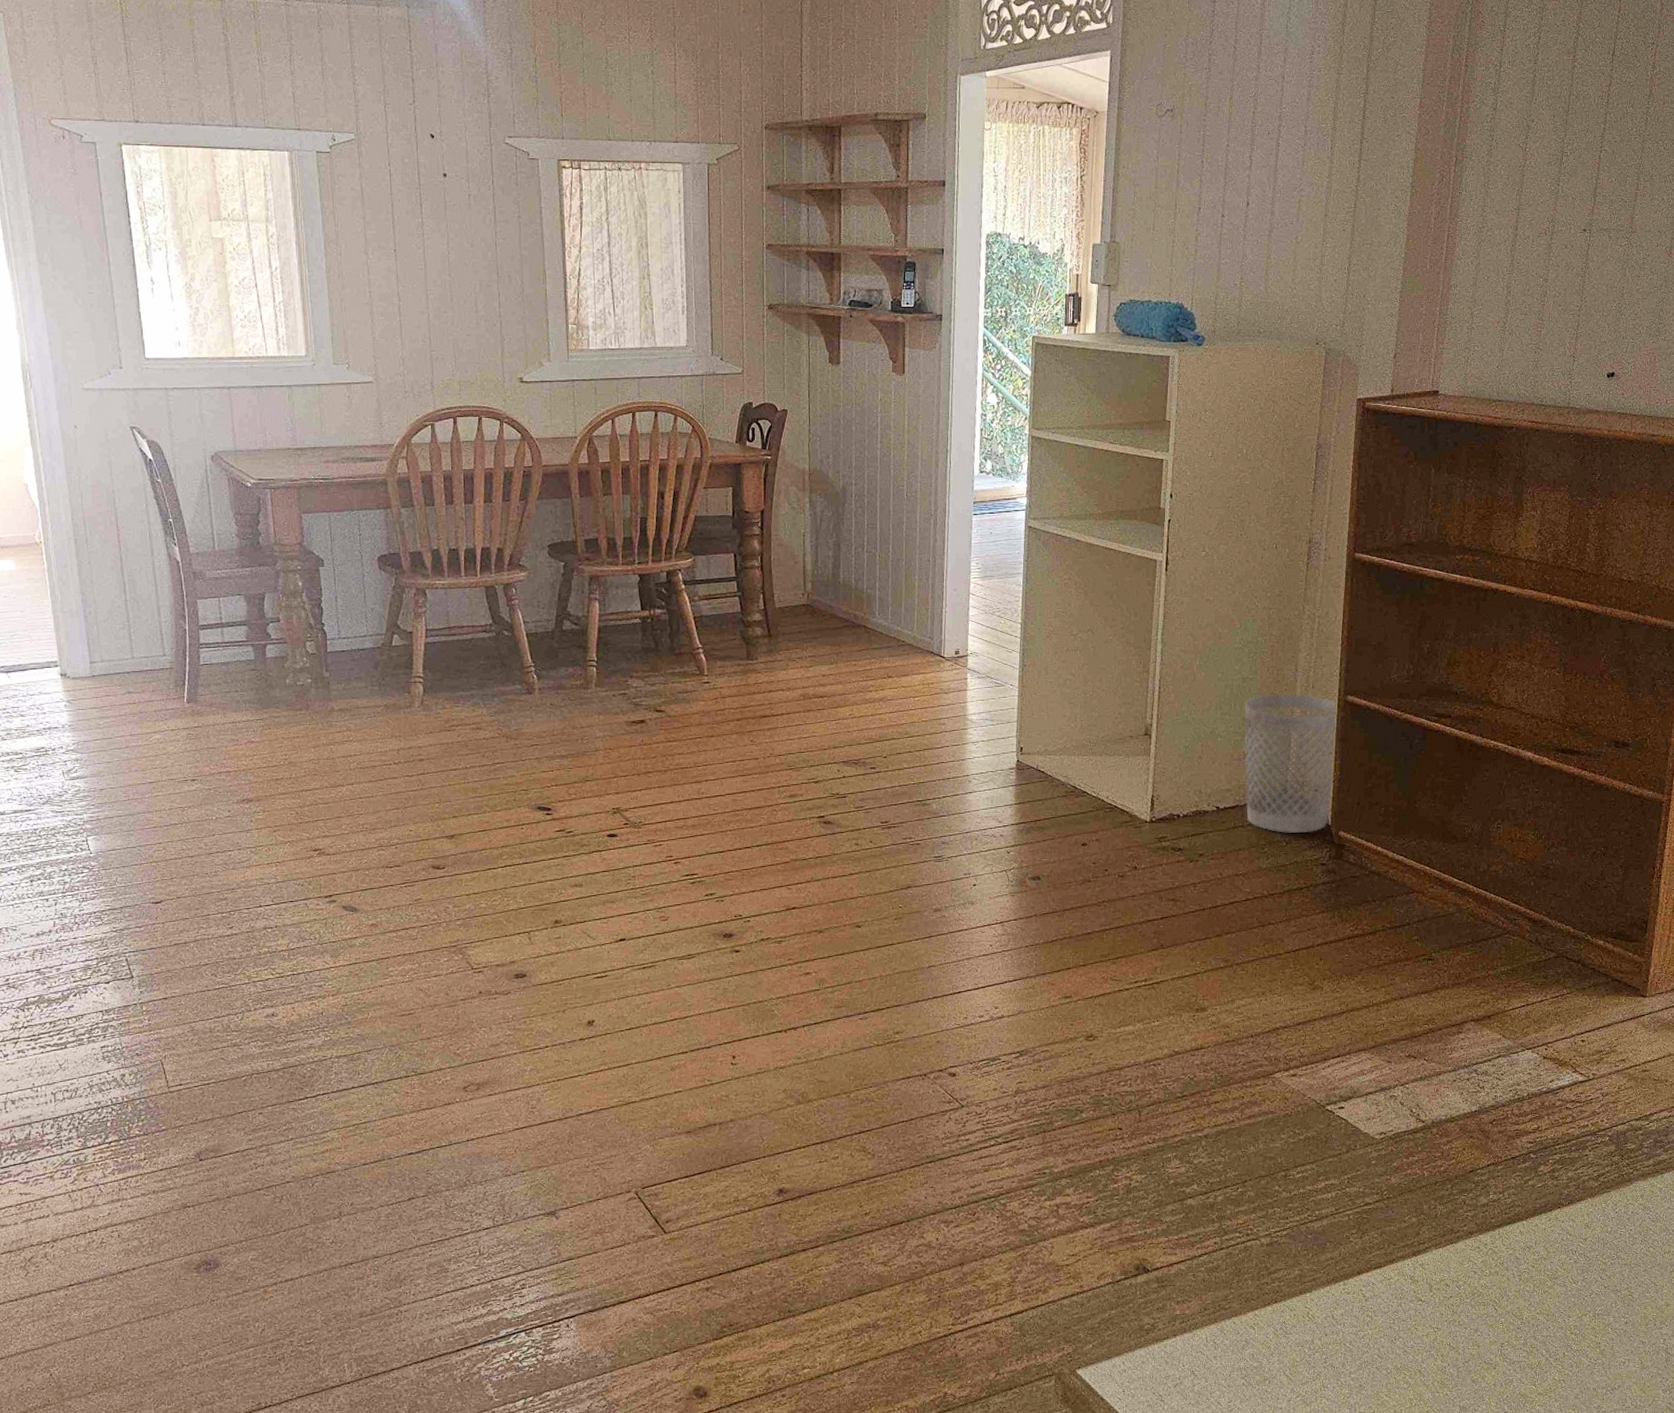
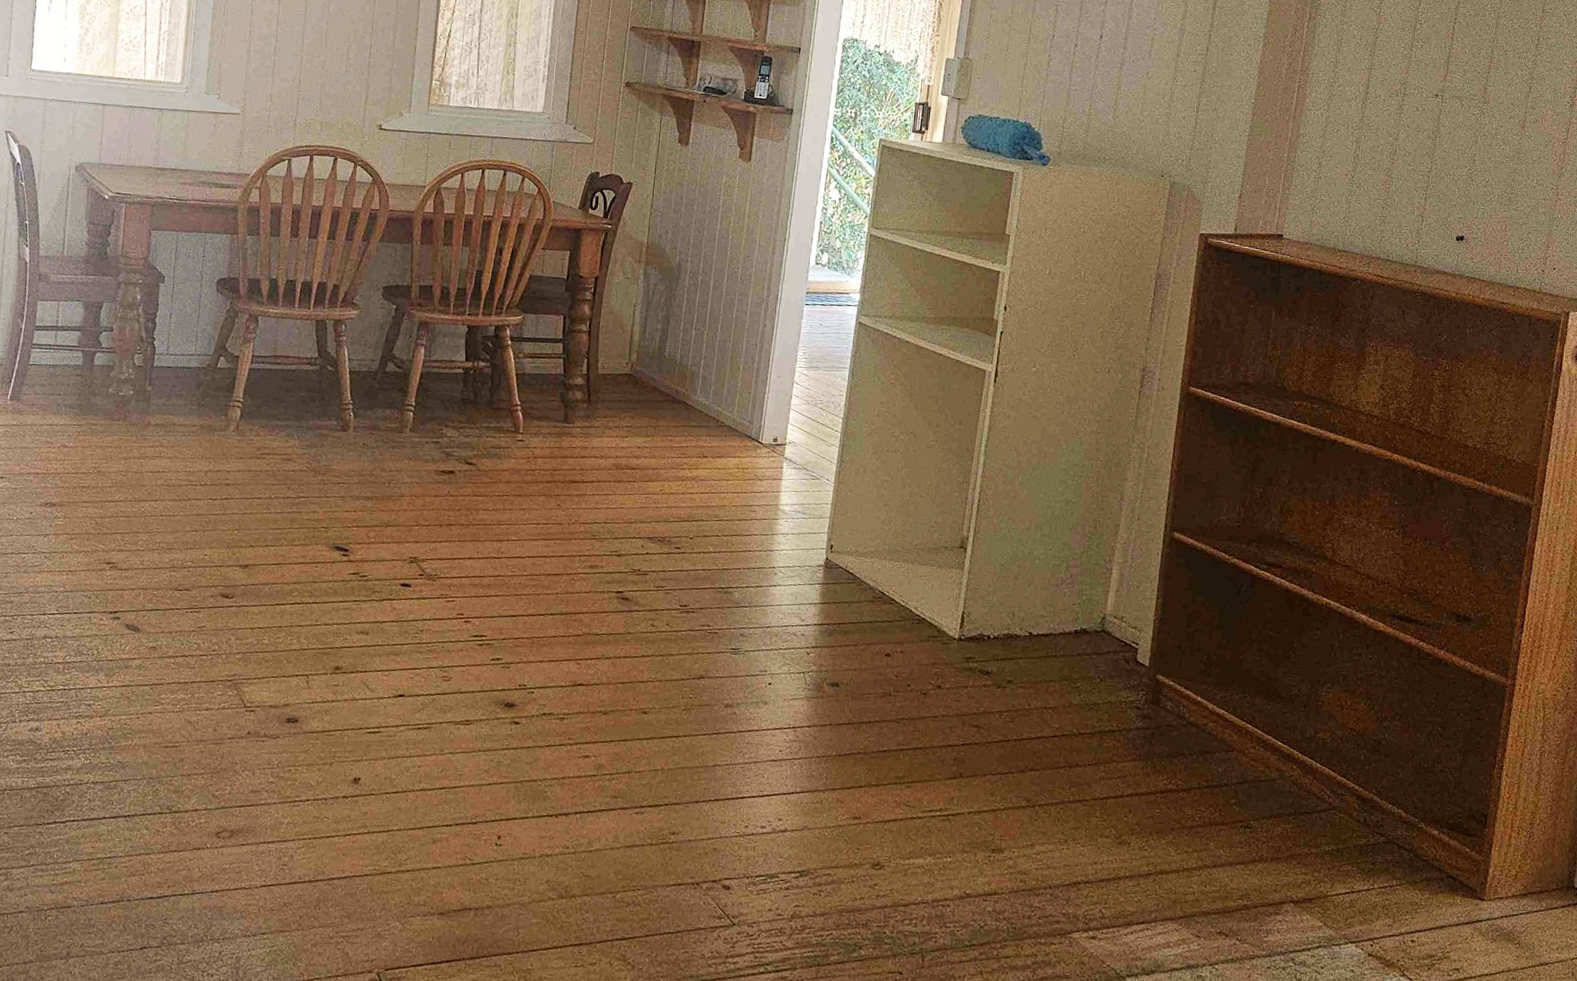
wastebasket: present [1244,694,1336,834] -> none [1060,520,1162,672]

